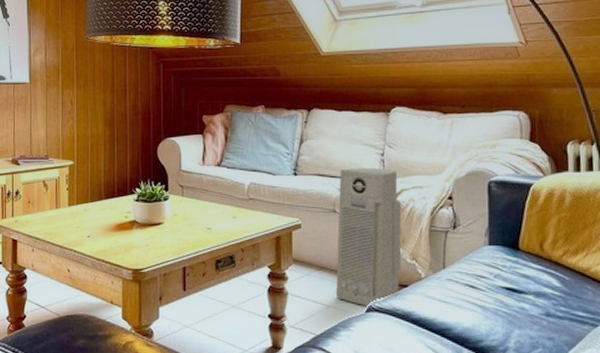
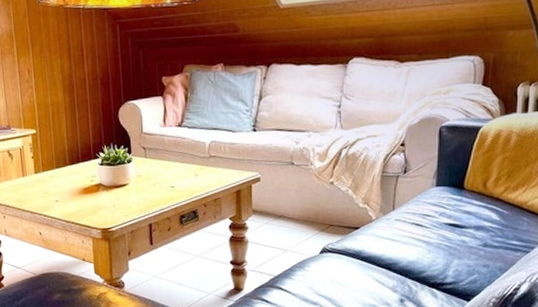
air purifier: present [336,167,402,307] -> none [293,119,355,249]

